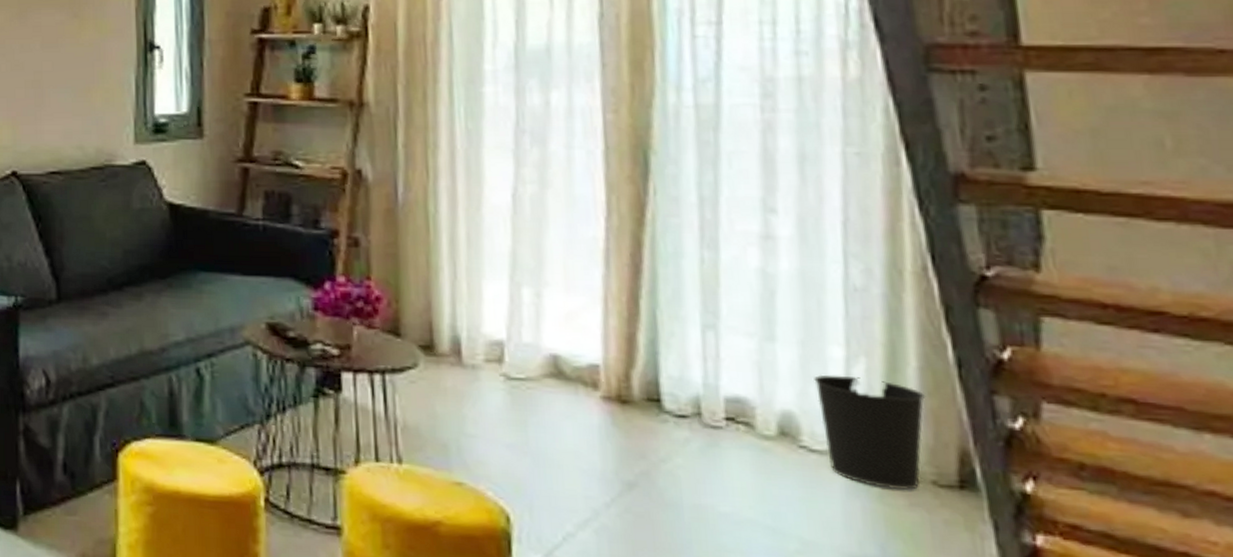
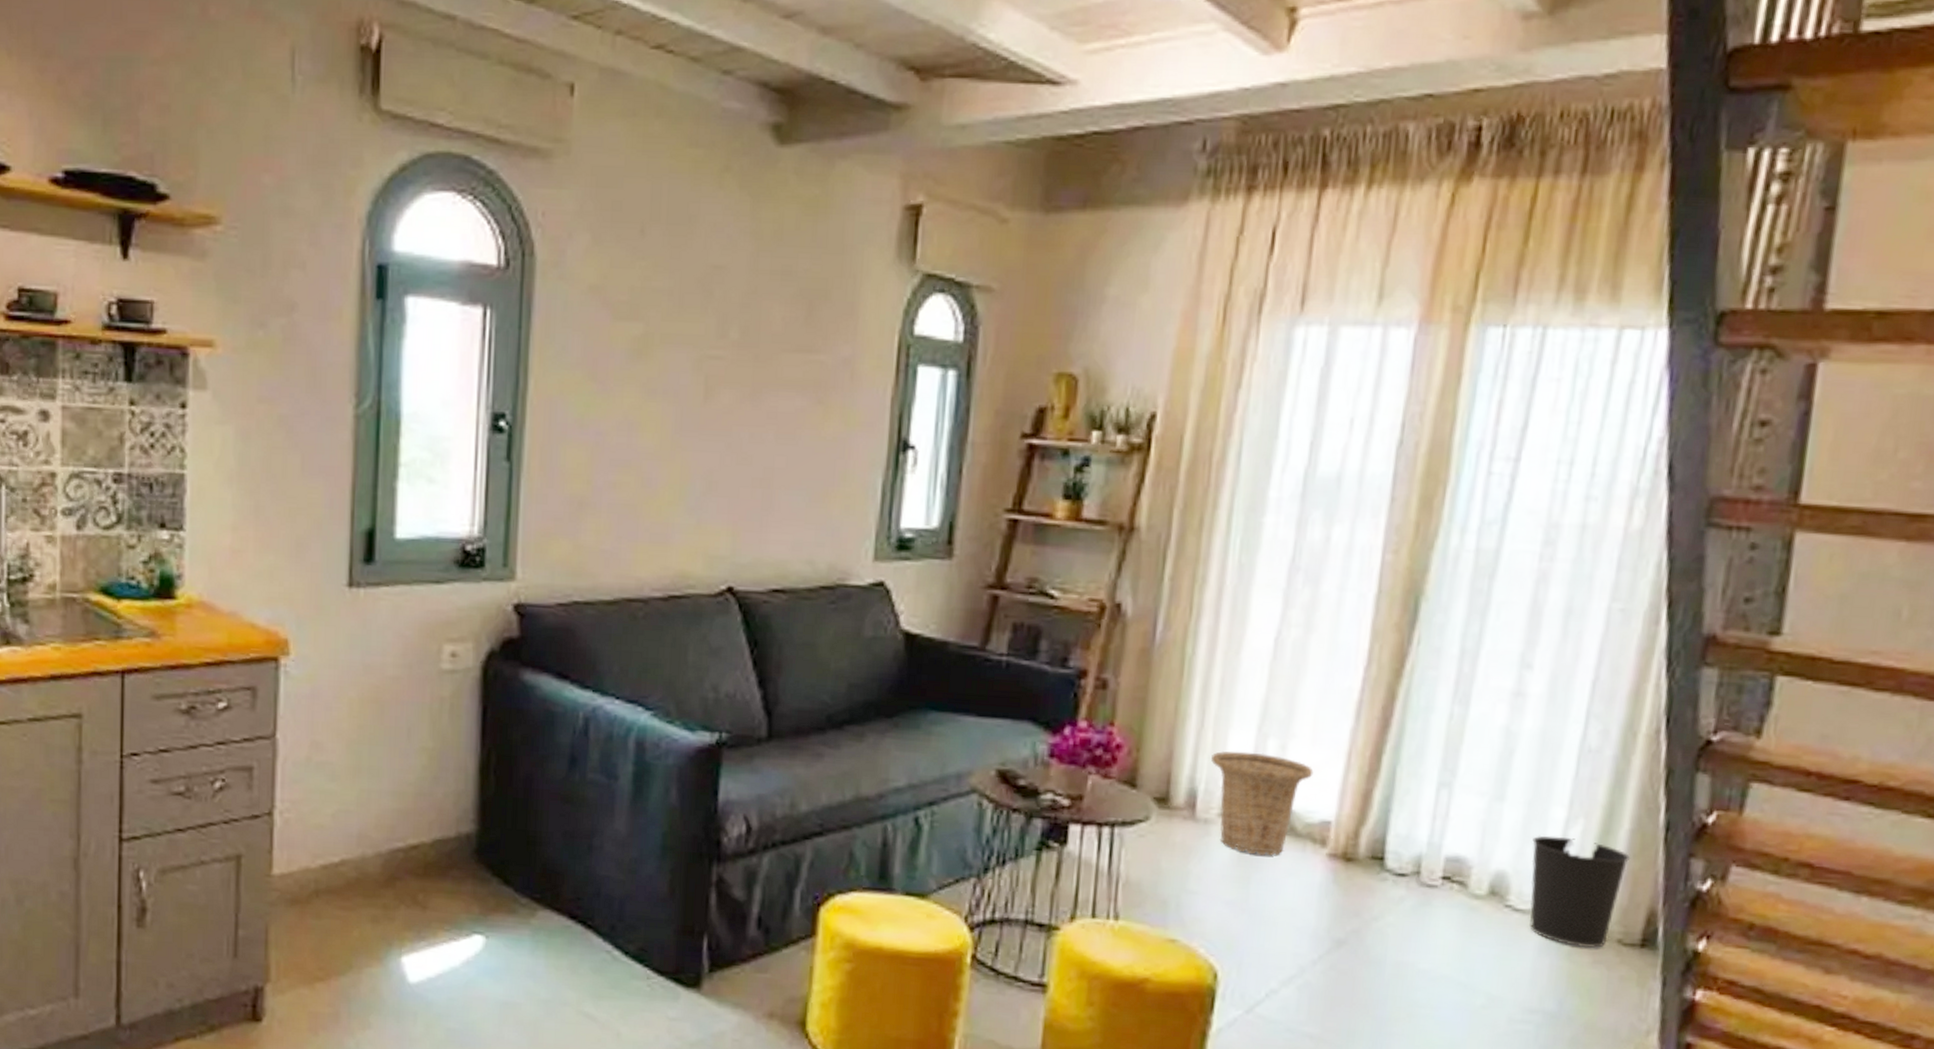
basket: none [469,299,573,400] -> present [1211,751,1314,856]

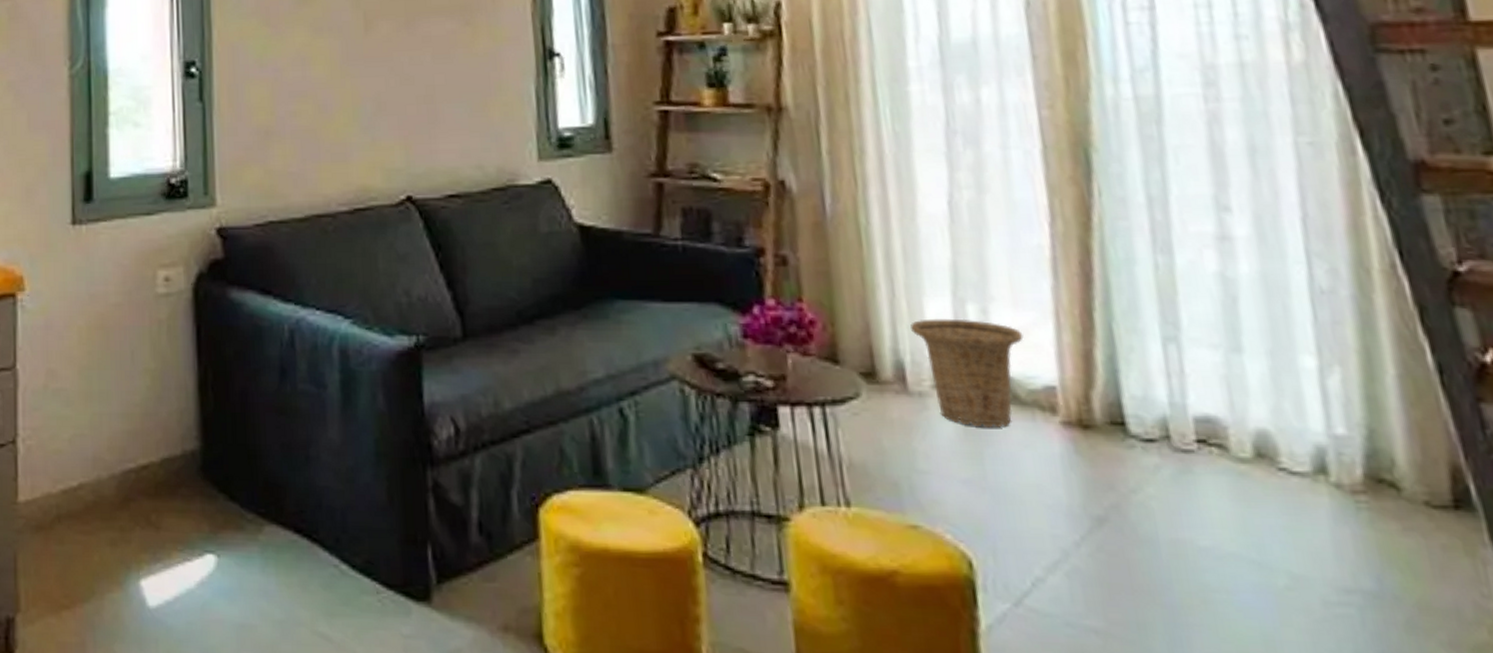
wastebasket: present [1529,835,1631,948] -> none [1287,387,1412,514]

